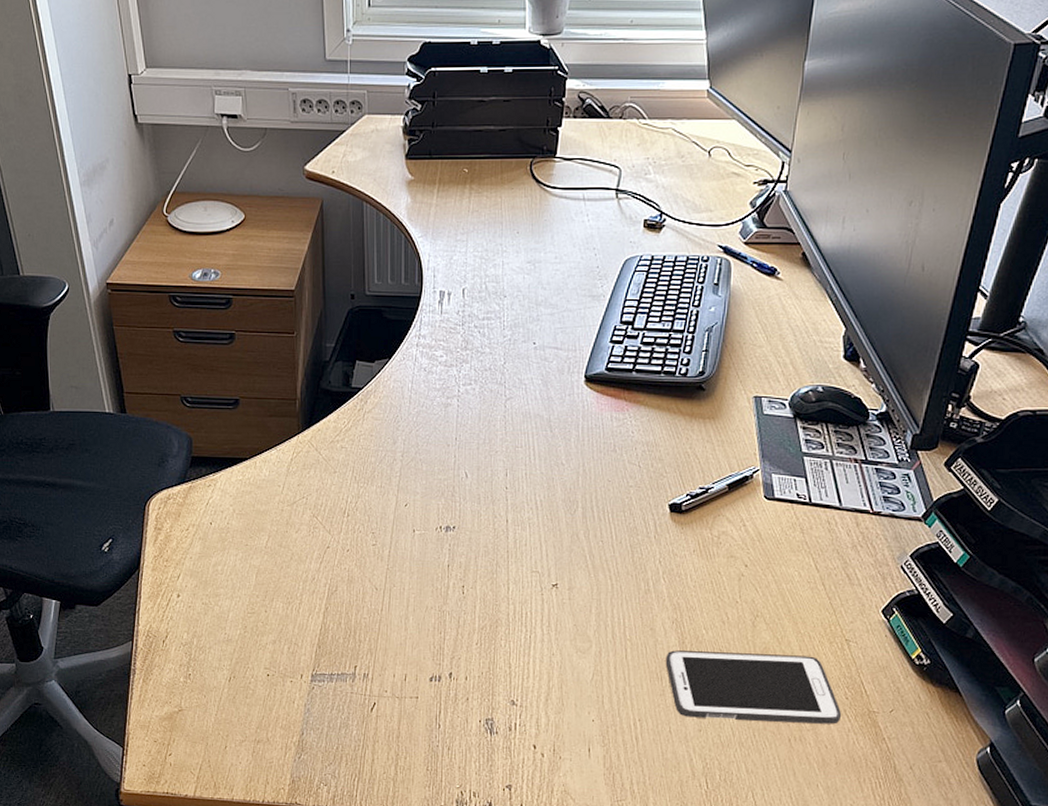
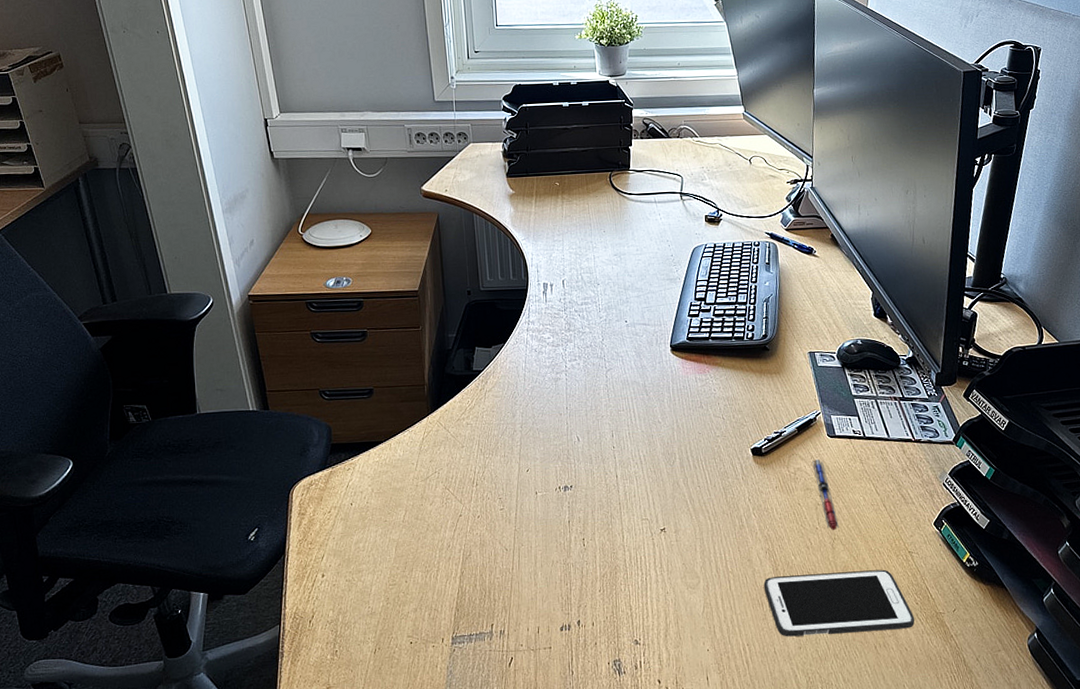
pen: none [741,522,764,606] -> present [812,458,839,530]

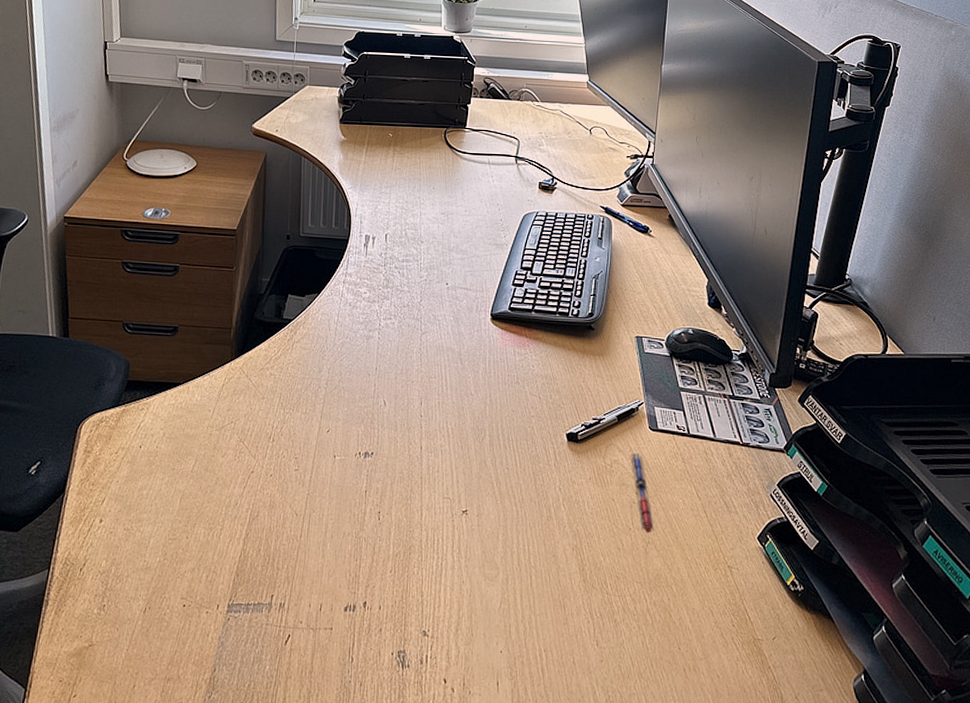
cell phone: present [763,569,915,637] -> none [567,577,730,653]

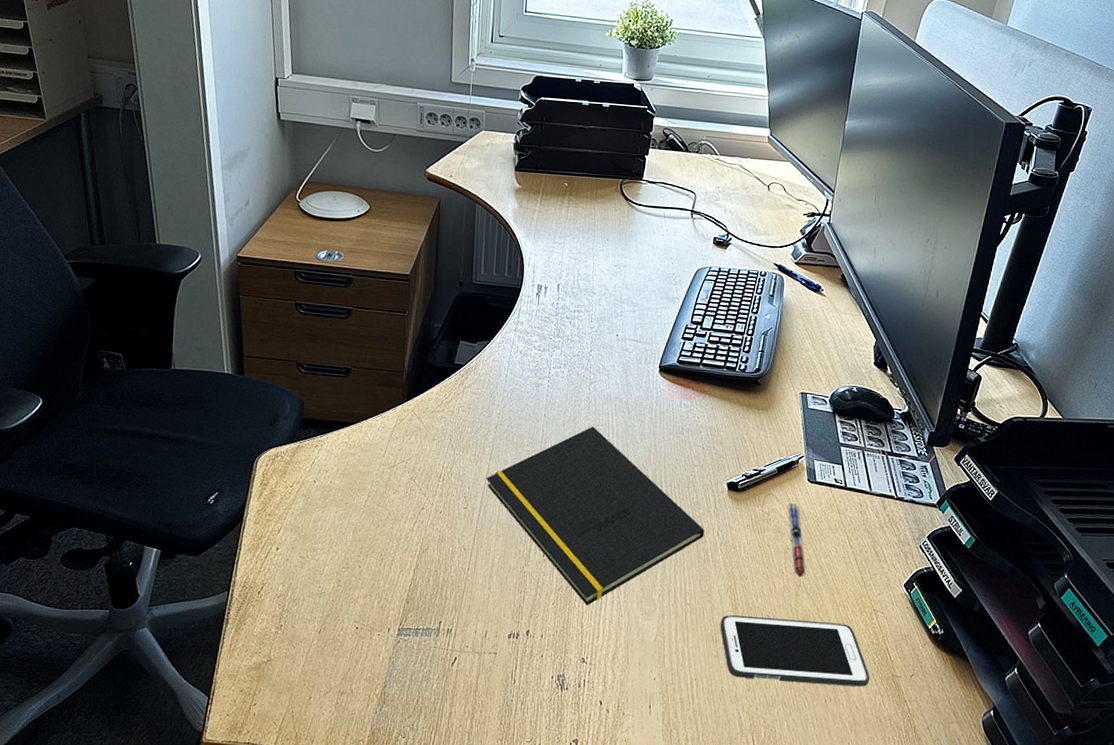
notepad: none [317,378,546,572] -> present [486,426,705,606]
cell phone: none [567,577,730,653] -> present [720,615,870,687]

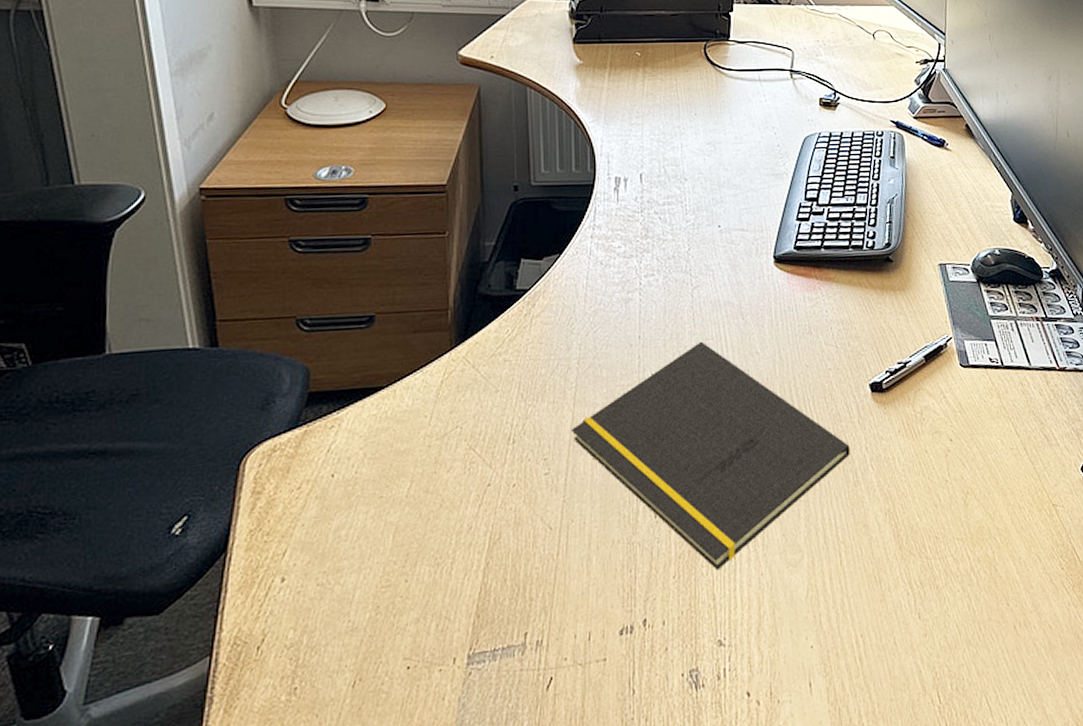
cell phone: present [720,615,870,687] -> none [882,528,1061,622]
pen: present [788,502,806,577] -> none [942,394,972,482]

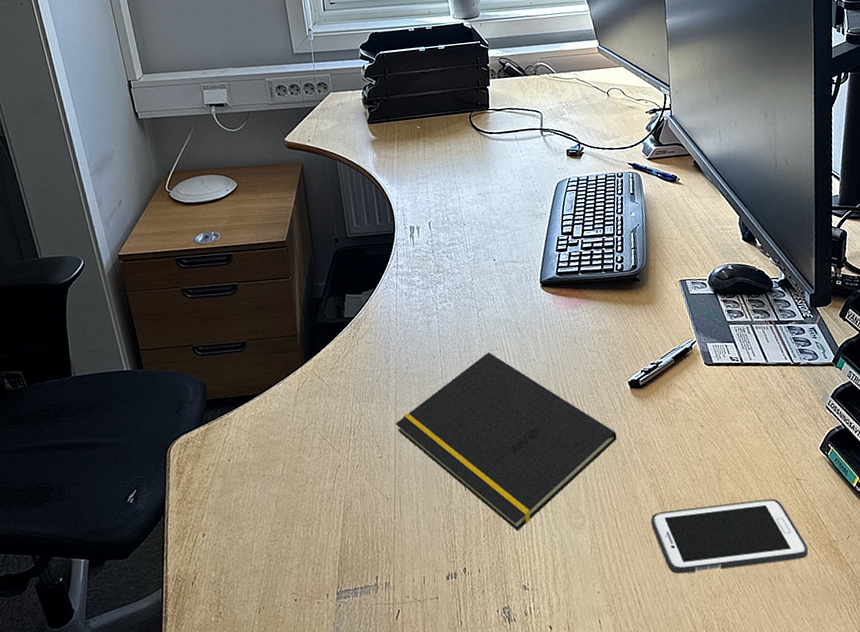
cell phone: none [882,528,1061,622] -> present [650,498,809,574]

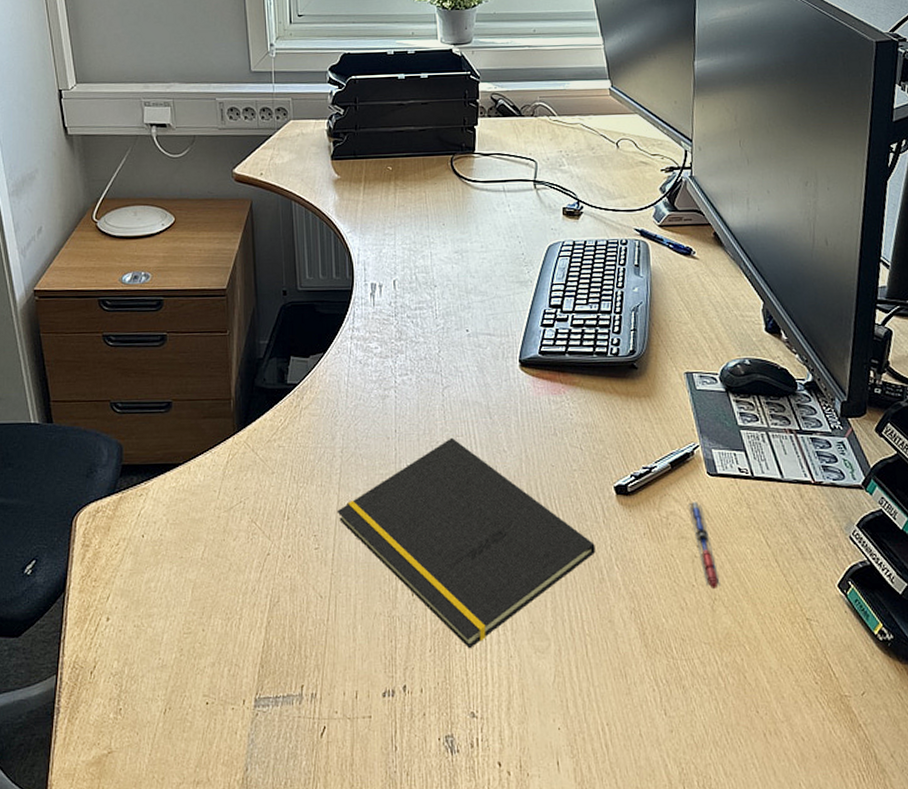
cell phone: present [650,498,809,574] -> none [627,639,814,717]
pen: none [691,388,723,461] -> present [688,501,720,588]

